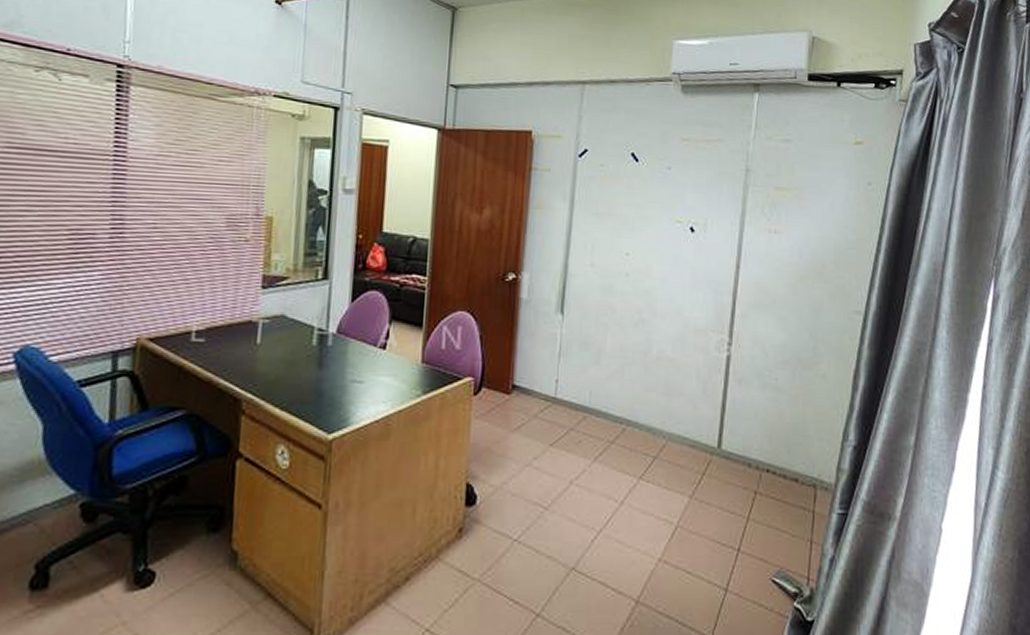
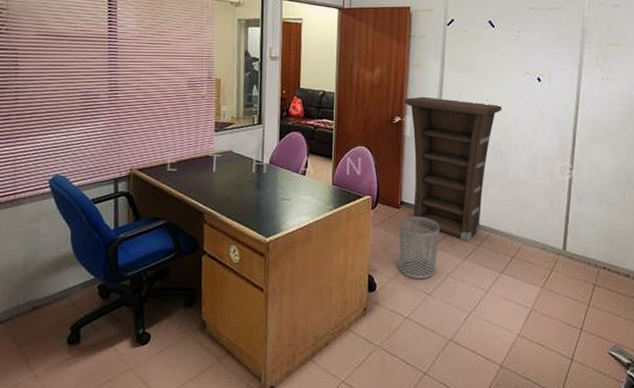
waste bin: none [507,404,564,489] -> present [399,216,441,280]
cabinet: none [521,247,646,438] -> present [404,96,502,242]

